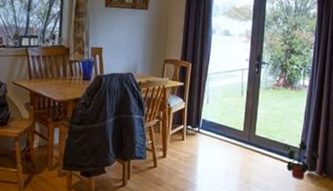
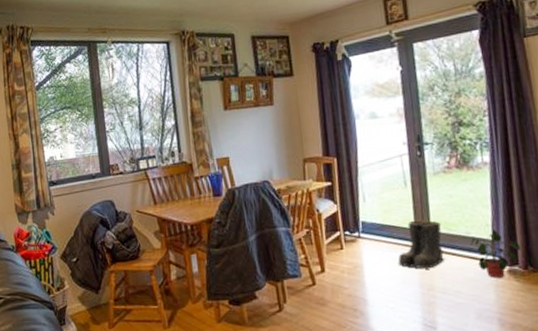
boots: none [225,124,264,165] -> present [398,219,446,269]

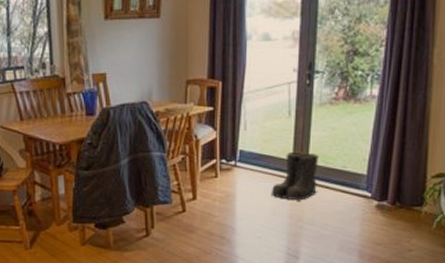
potted plant: present [470,230,520,278] -> none [344,165,392,212]

